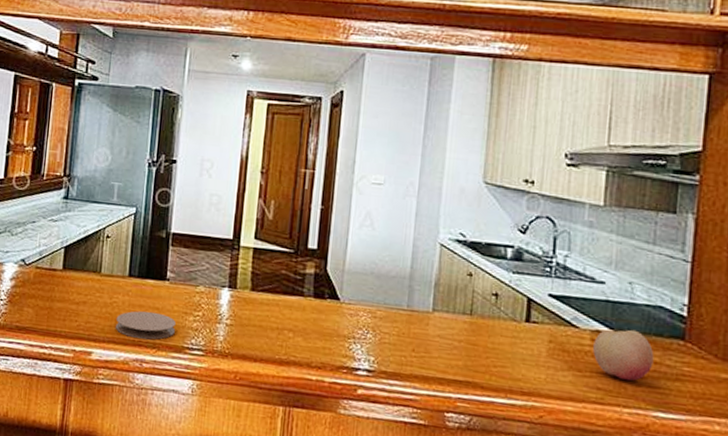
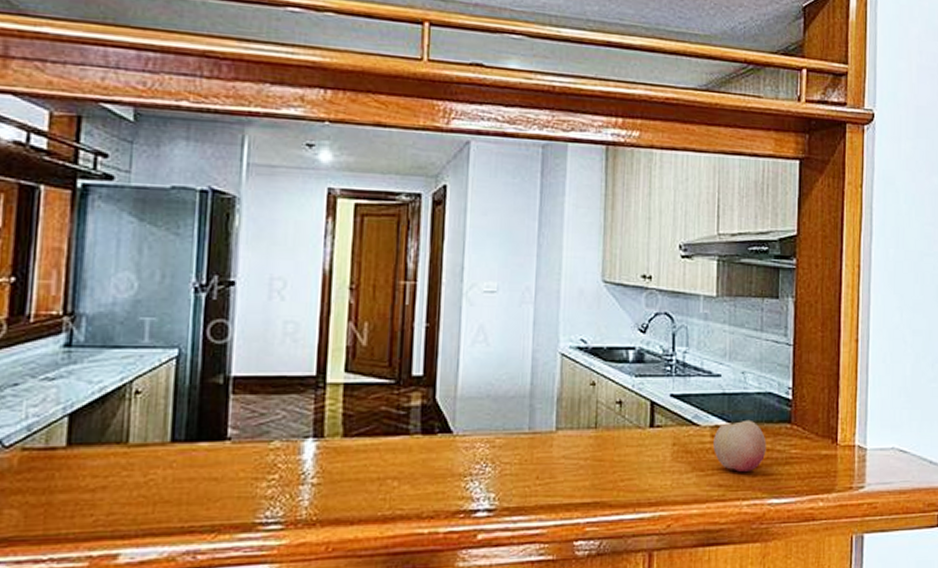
coaster: present [115,311,176,340] -> none [153,484,243,523]

